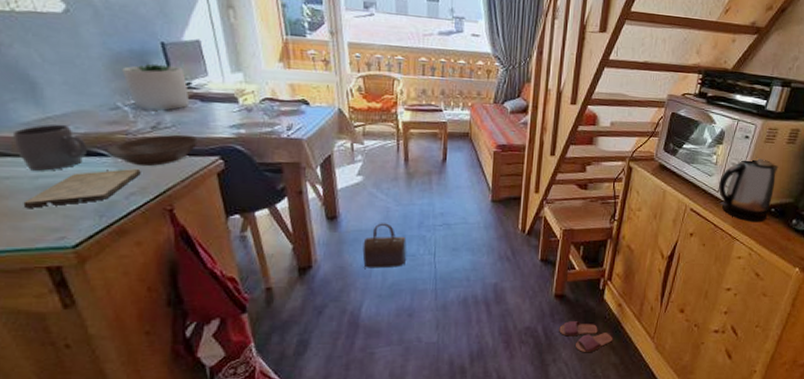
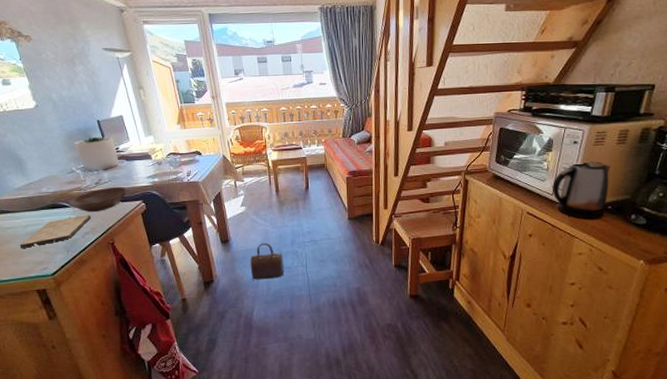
mug: present [13,124,87,171] -> none [11,187,56,222]
slippers: present [559,321,613,353] -> none [416,318,466,346]

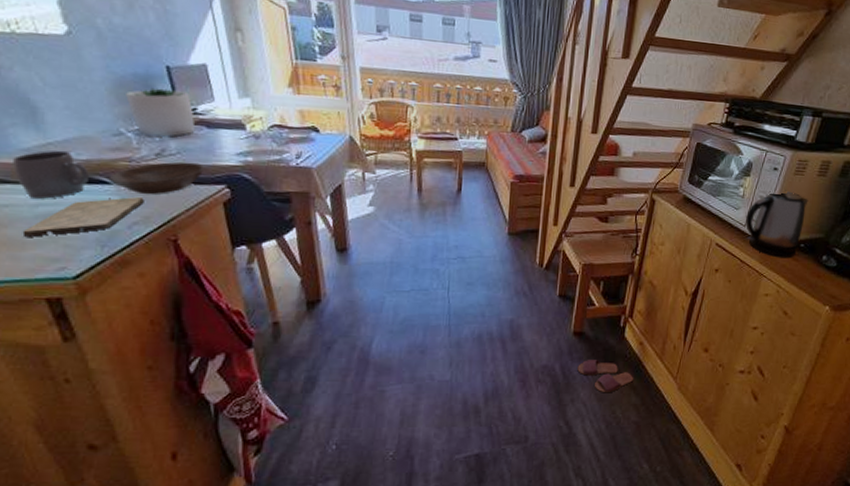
mug: none [11,187,56,222] -> present [13,150,89,199]
handbag: present [250,243,285,280] -> none [373,255,420,303]
slippers: none [416,318,466,346] -> present [577,360,634,393]

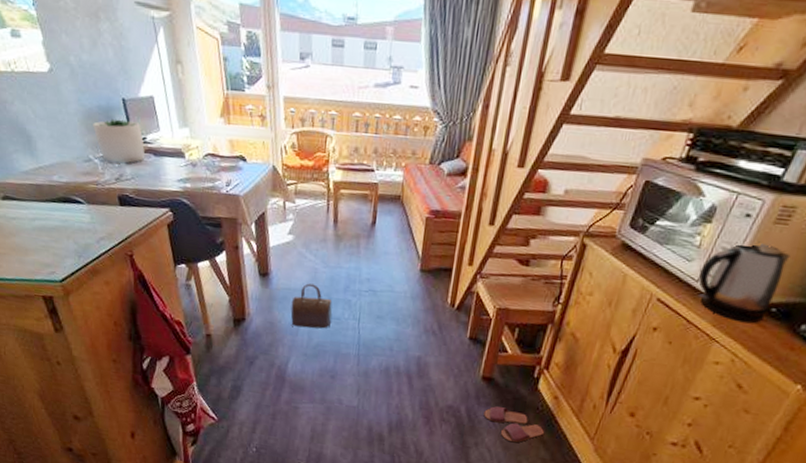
mug: present [13,150,89,199] -> none [17,173,68,214]
cutting board: present [22,196,144,238] -> none [25,215,108,246]
bowl: present [110,161,204,195] -> none [83,186,152,215]
handbag: none [373,255,420,303] -> present [290,283,333,329]

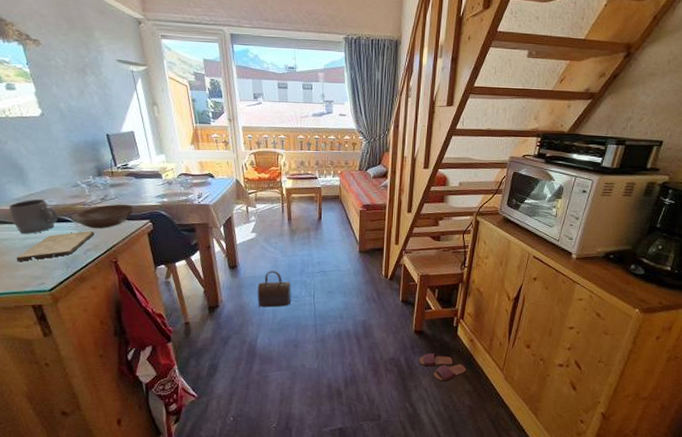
mug: none [17,173,68,214] -> present [9,199,57,234]
cutting board: none [25,215,108,246] -> present [16,230,94,262]
bowl: none [83,186,152,215] -> present [71,204,134,229]
planter: present [93,118,146,164] -> none [80,150,128,186]
kettle: present [698,242,791,324] -> none [559,210,616,268]

